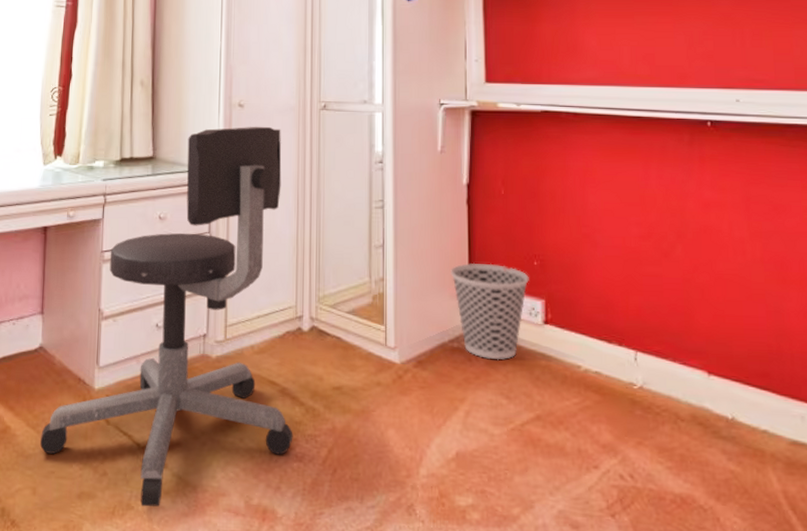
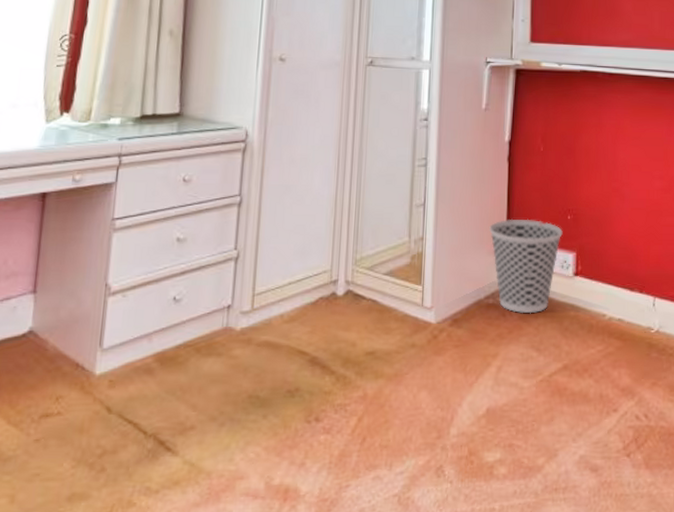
office chair: present [40,126,293,507] -> none [23,81,324,502]

